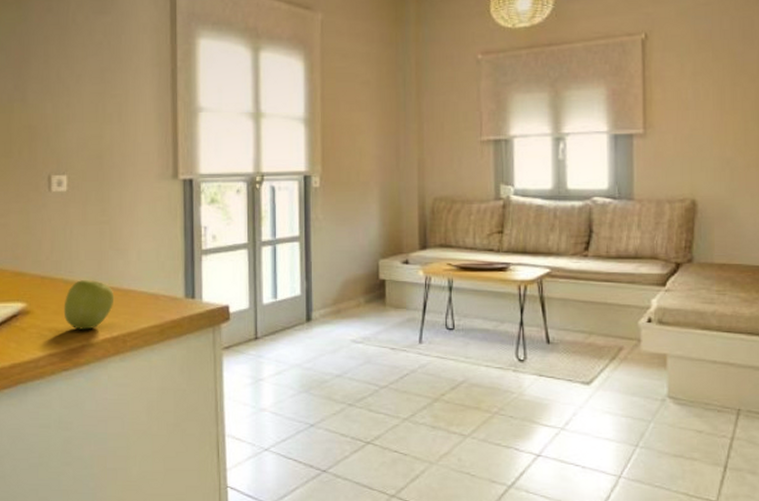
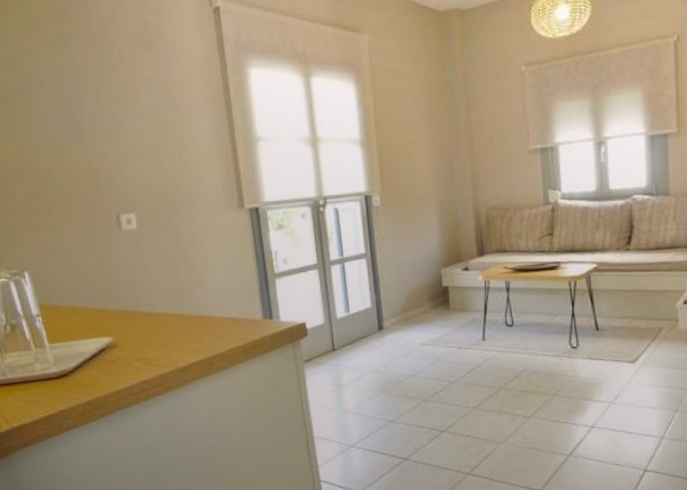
apple: present [63,280,115,330] -> none [149,310,197,357]

